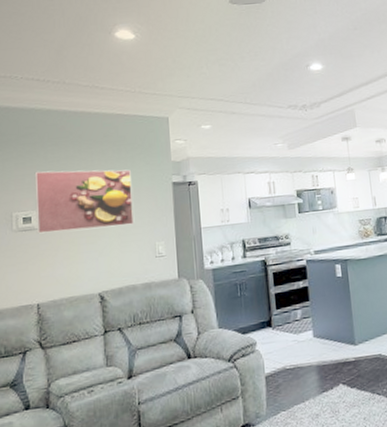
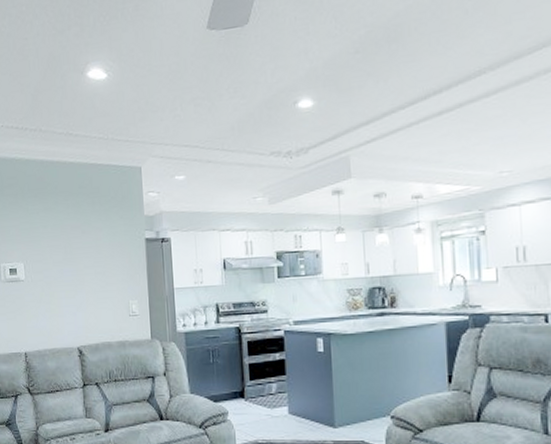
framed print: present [34,169,134,234] -> none [17,223,108,285]

